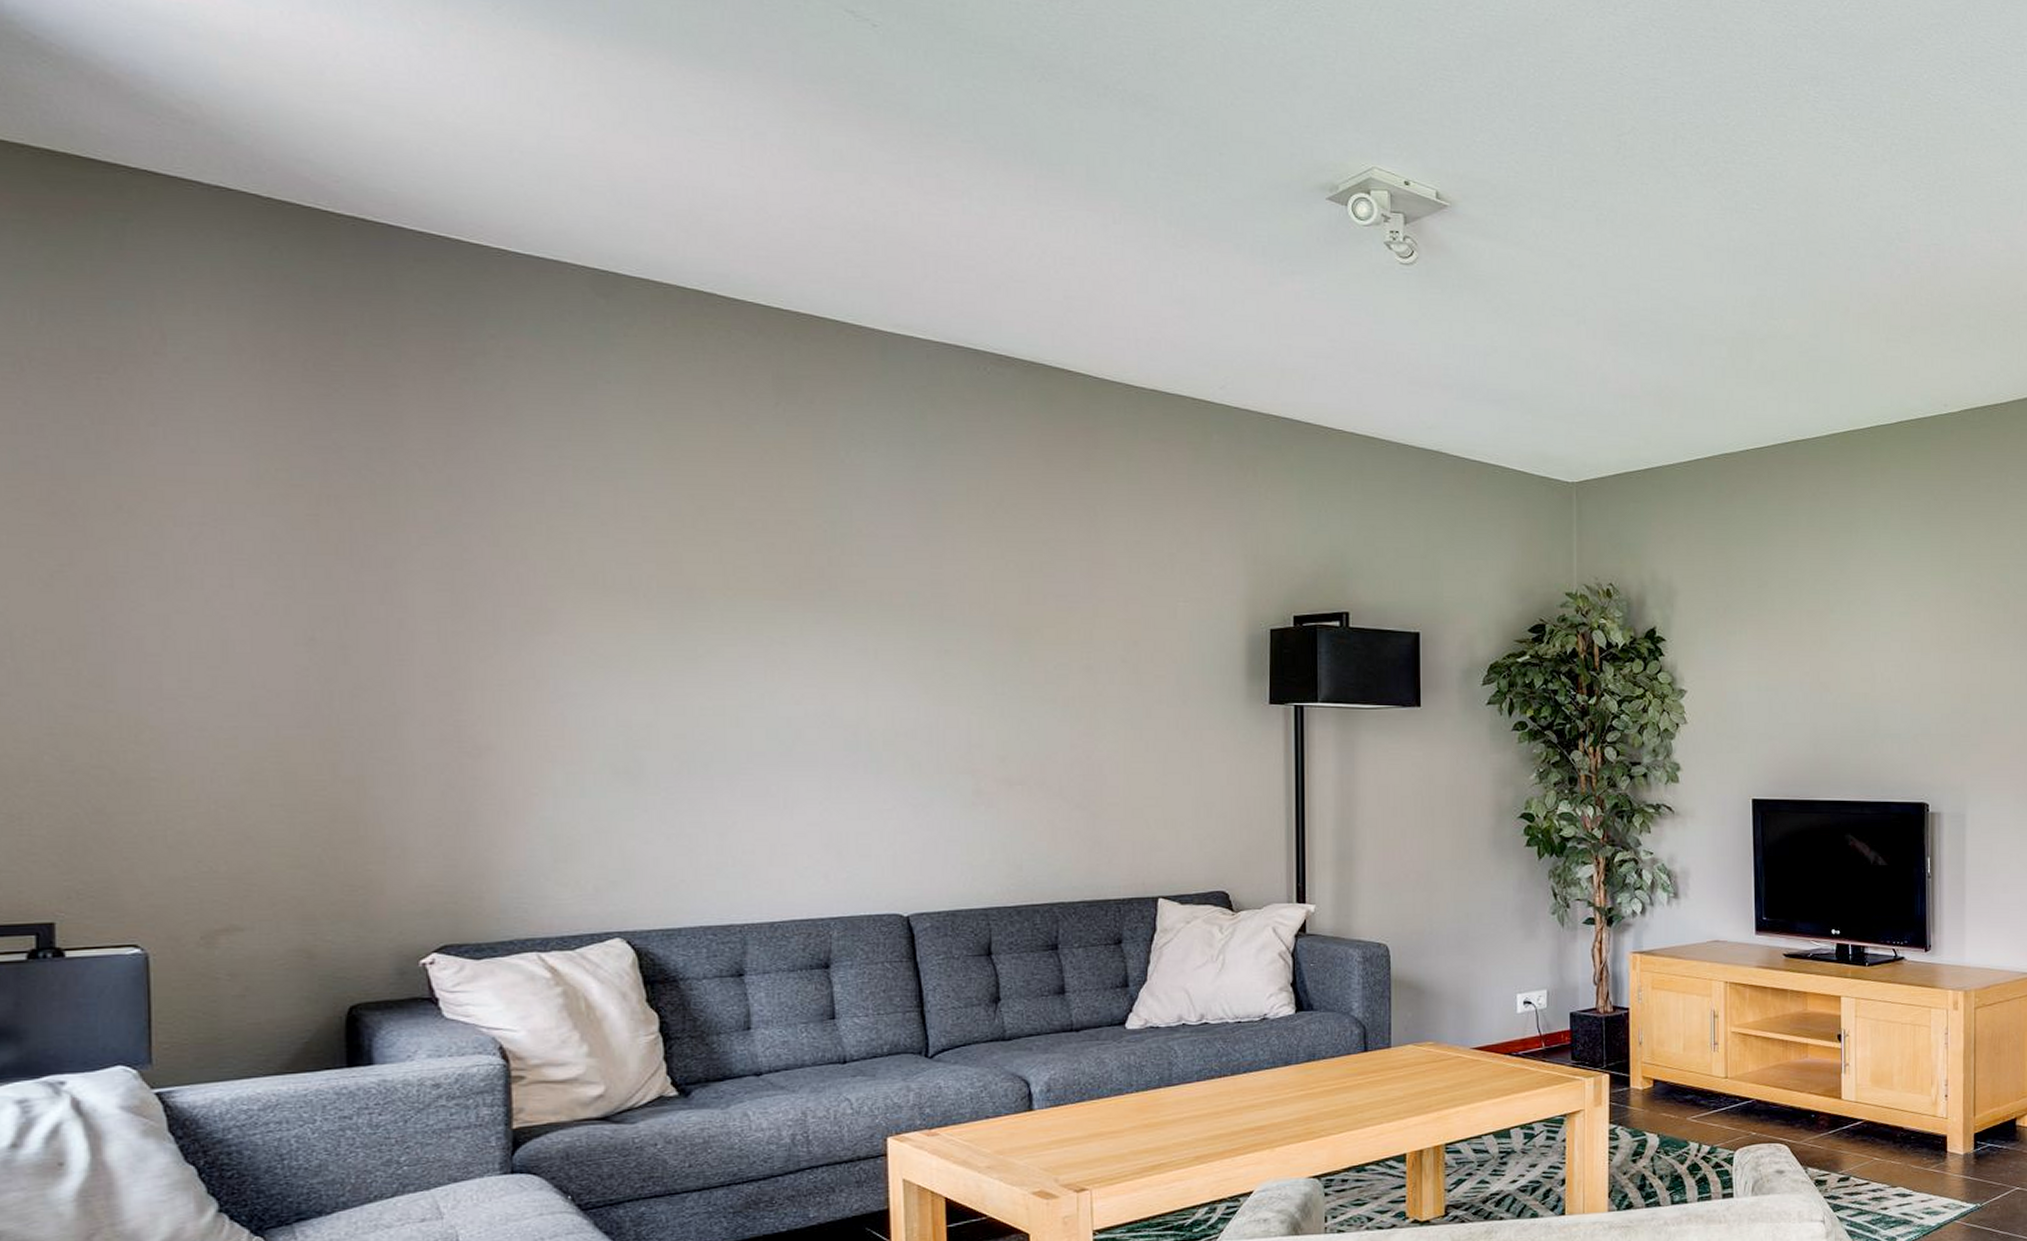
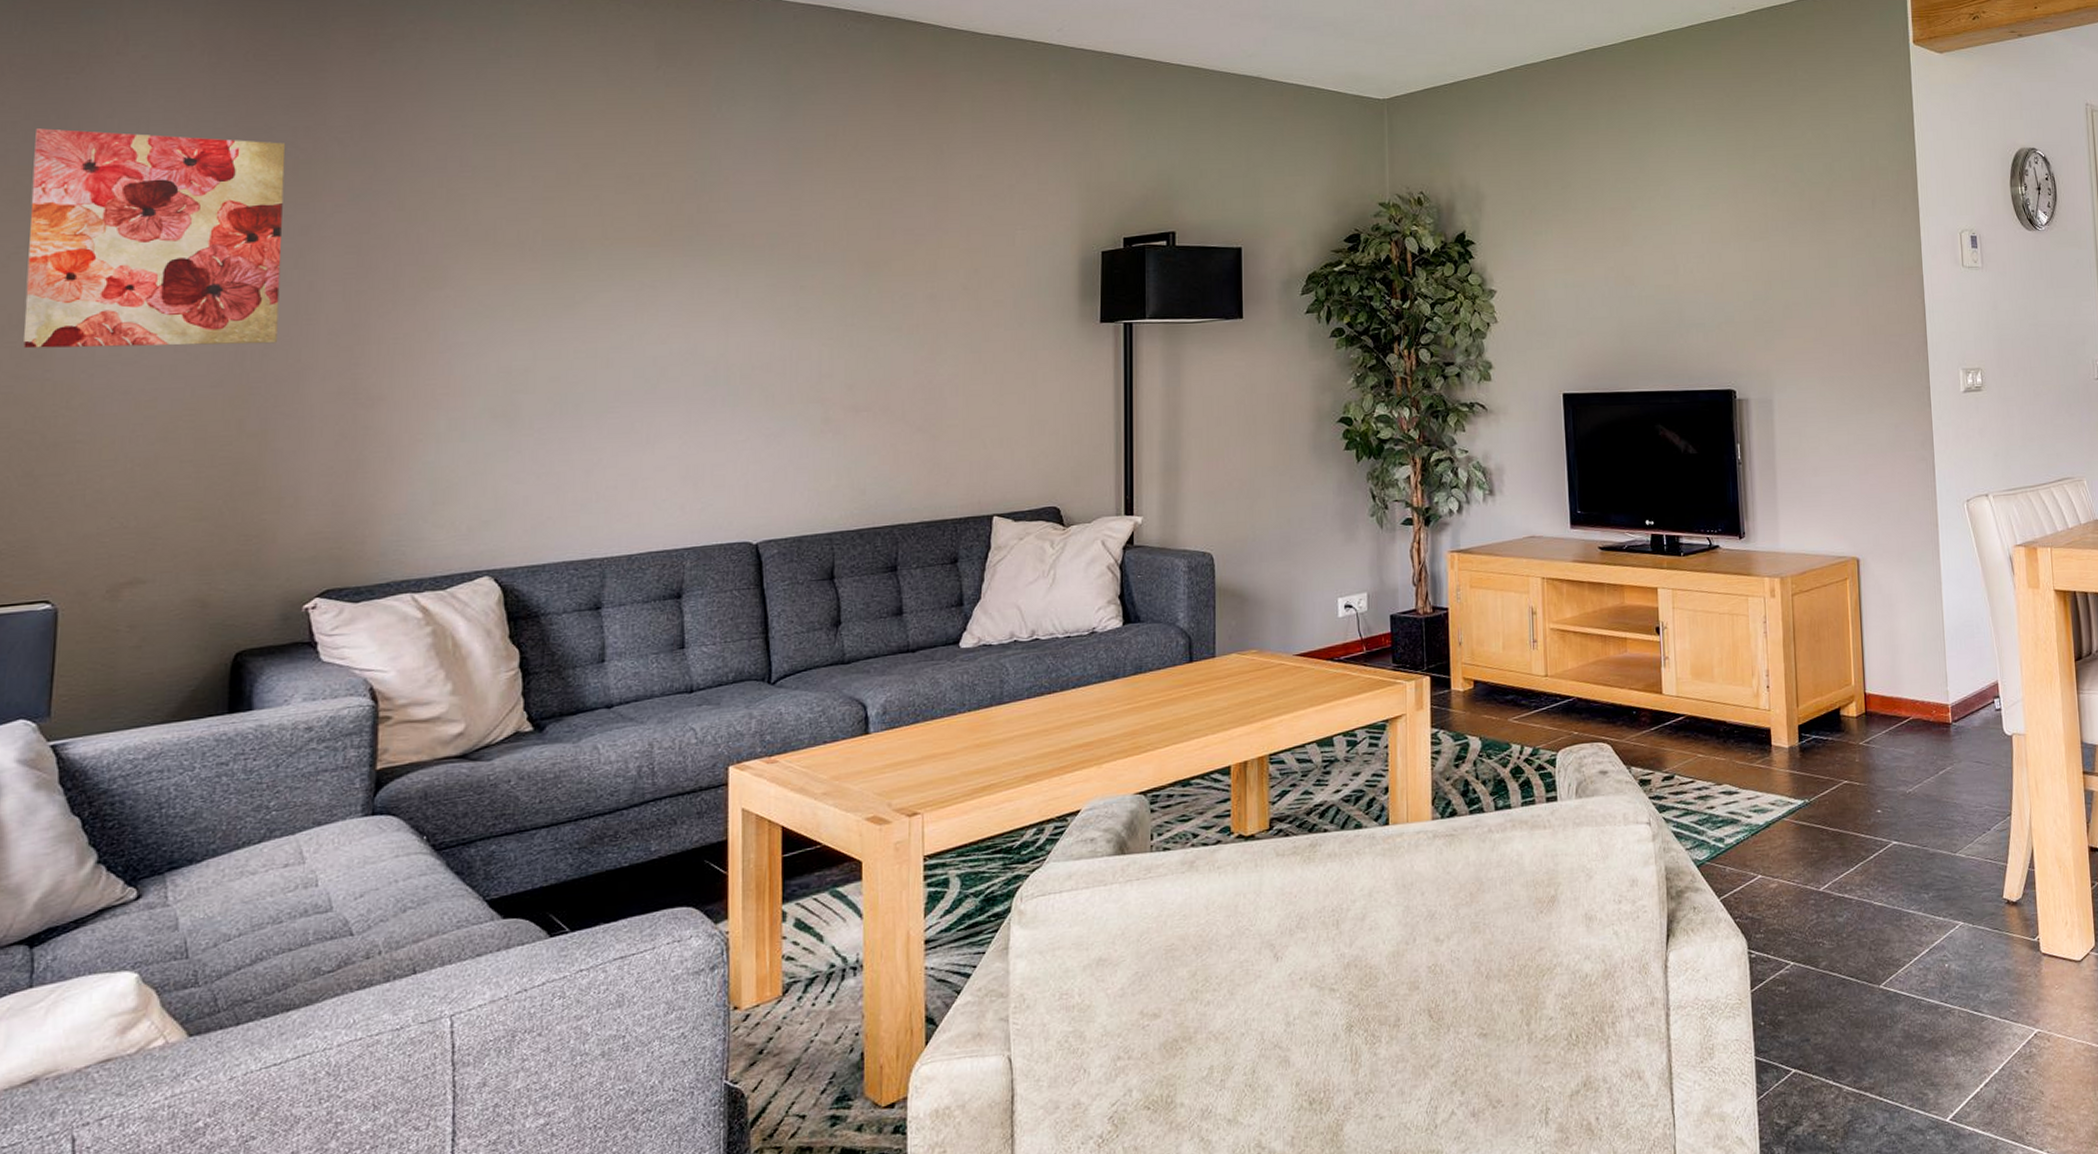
wall art: none [68,433,367,684] -> present [23,128,286,349]

